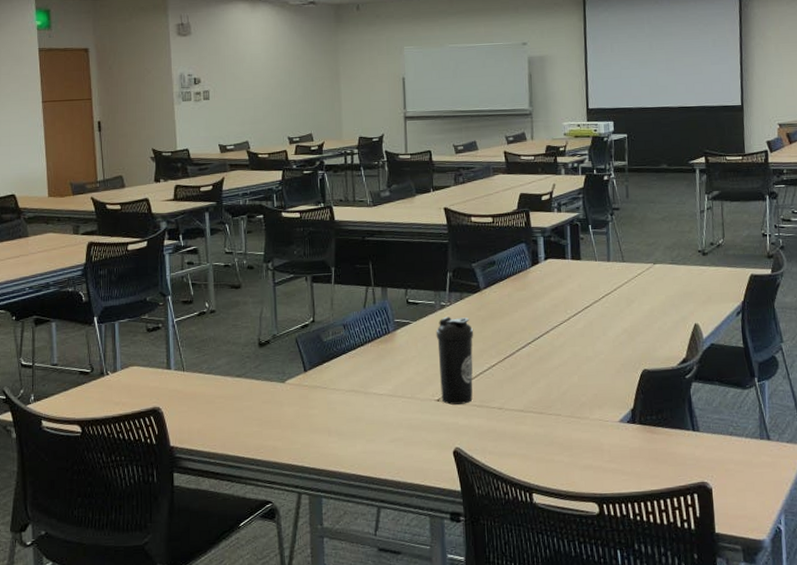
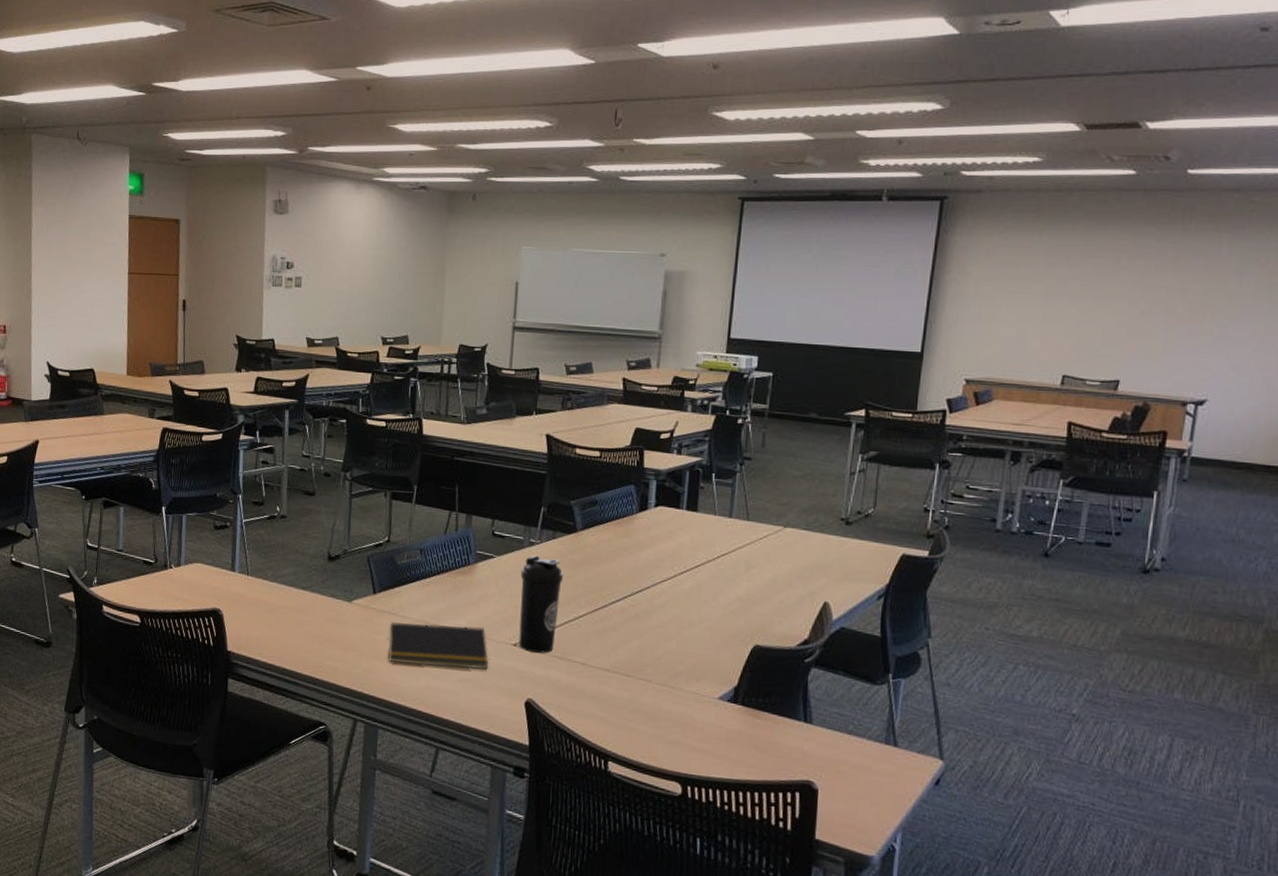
notepad: none [322,388,417,434] -> present [387,621,489,670]

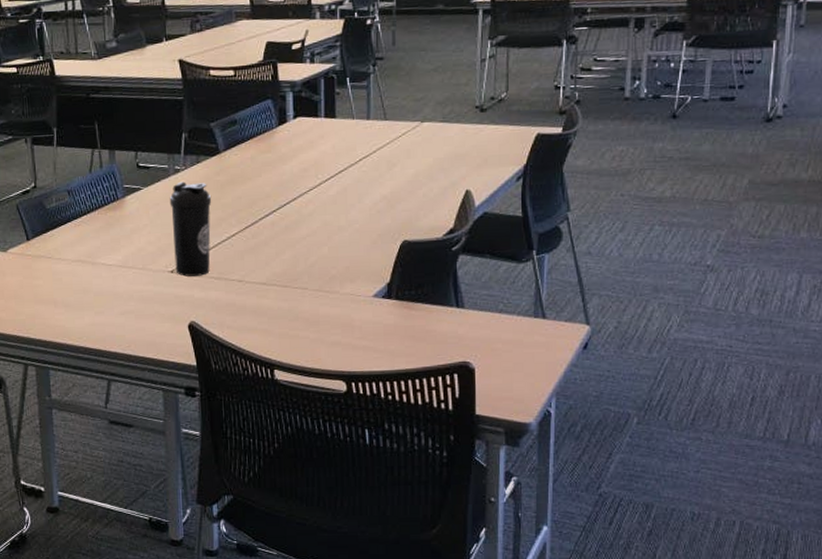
notepad: present [387,621,489,670] -> none [46,258,149,305]

